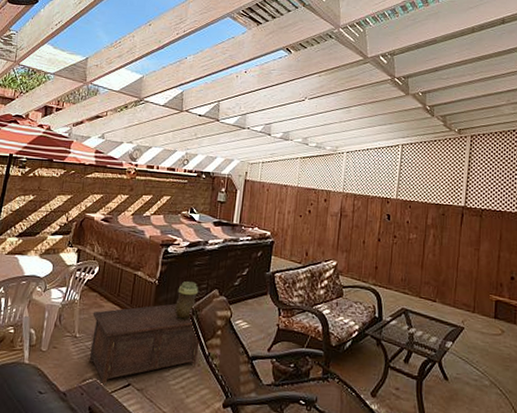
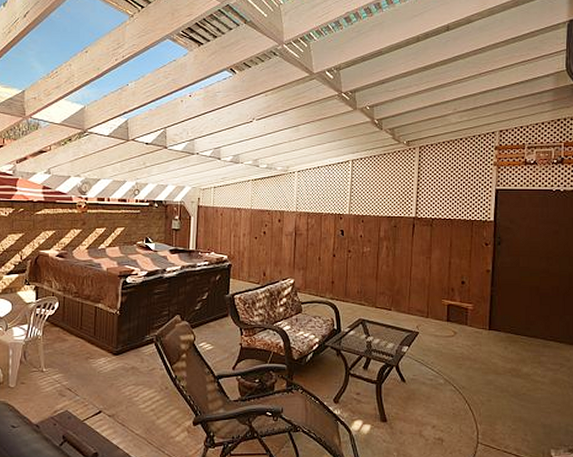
cabinet: present [89,304,200,386] -> none [57,332,166,415]
decorative urn: present [175,281,199,321] -> none [139,310,161,347]

